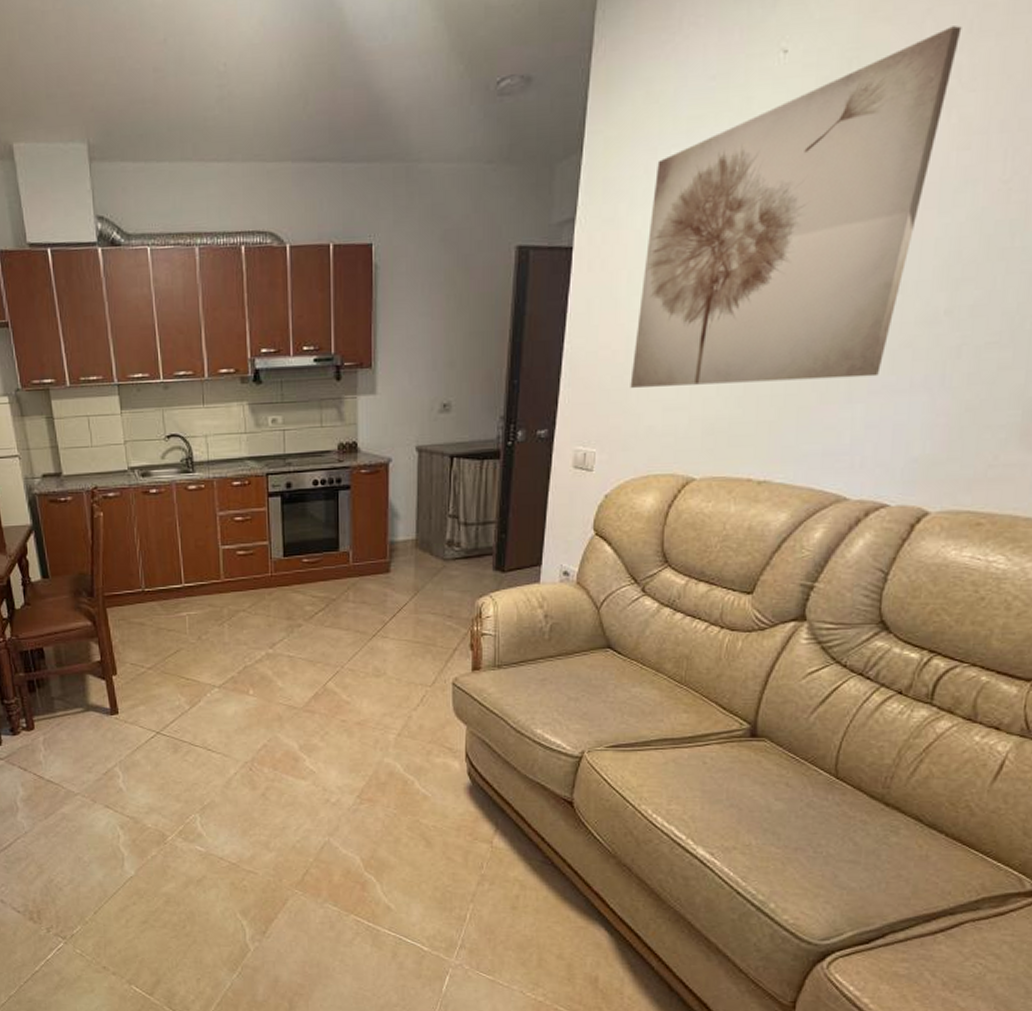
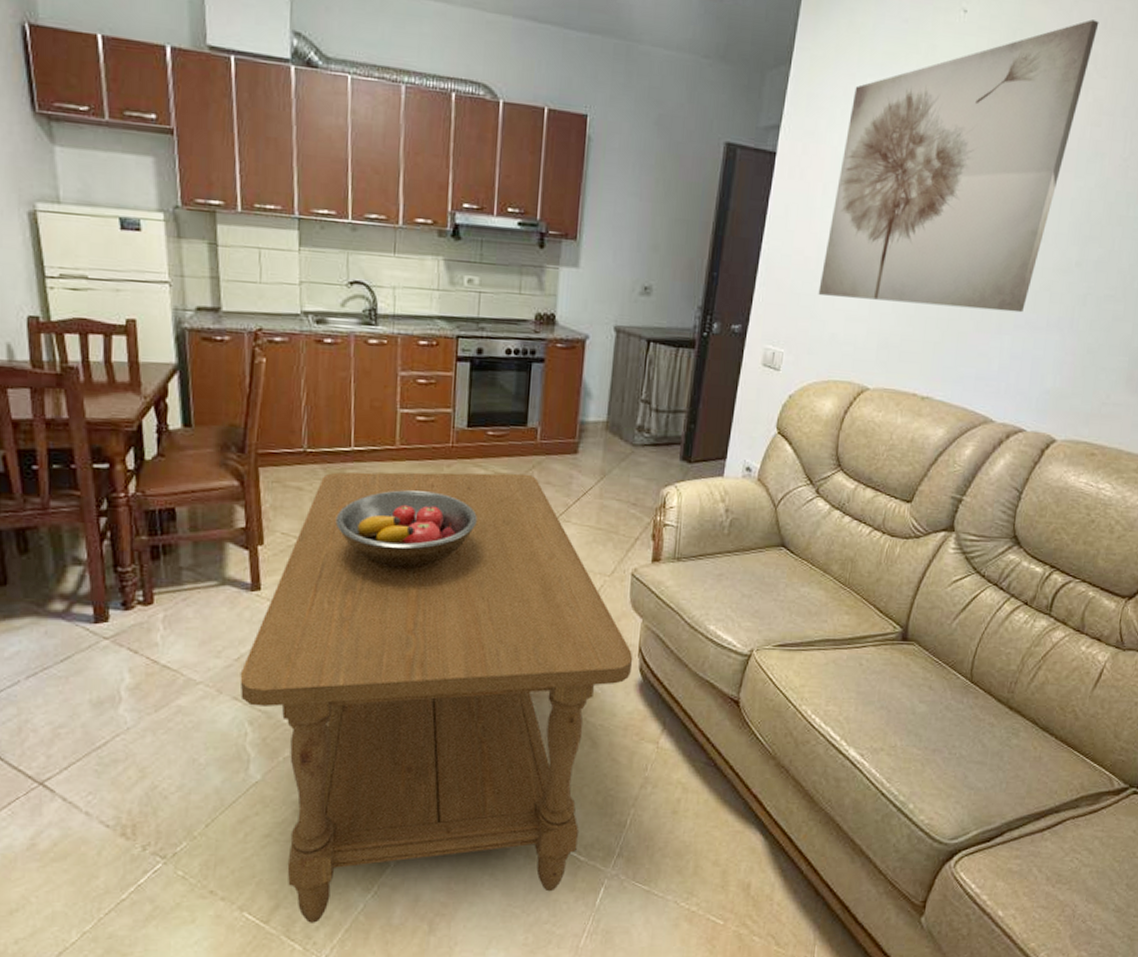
coffee table: none [109,595,461,997] -> present [239,472,633,923]
fruit bowl: none [175,618,300,689] -> present [335,490,477,569]

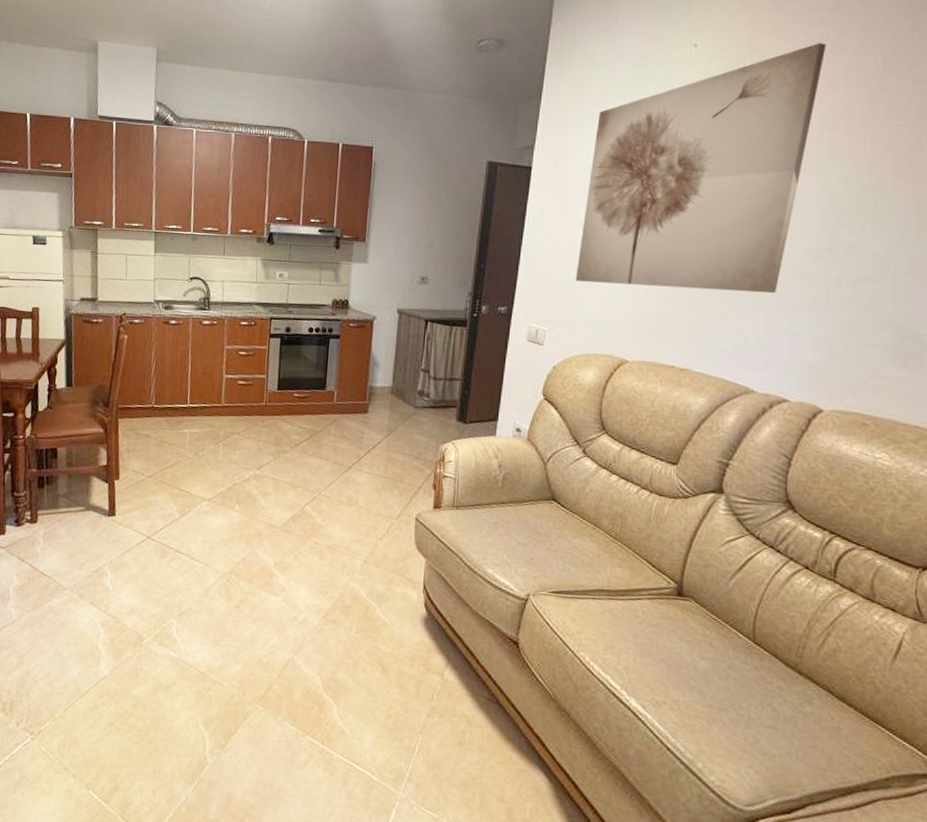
coffee table: present [239,472,633,923] -> none [96,423,419,809]
fruit bowl: present [335,490,477,569] -> none [173,439,285,504]

